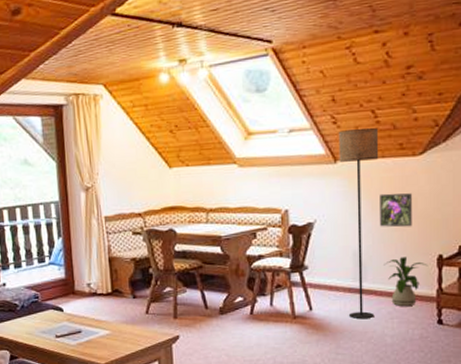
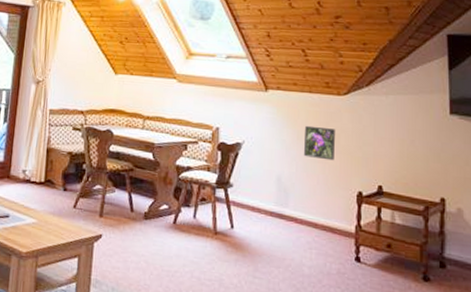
floor lamp: present [338,128,379,320] -> none [268,63,308,246]
house plant: present [384,256,428,306] -> none [305,188,348,238]

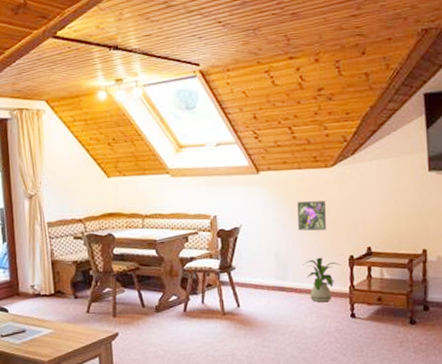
house plant: none [305,188,348,238] -> present [302,257,341,302]

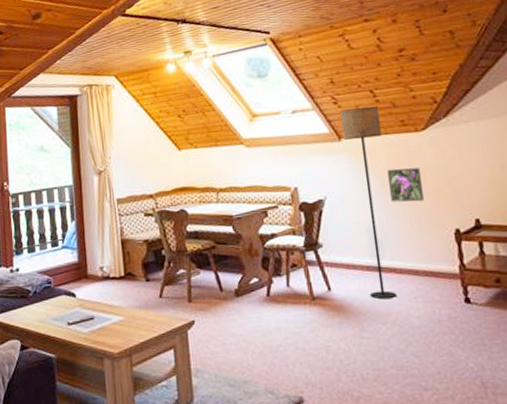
floor lamp: none [260,143,296,315] -> present [340,106,397,300]
house plant: present [302,257,341,302] -> none [400,232,446,284]

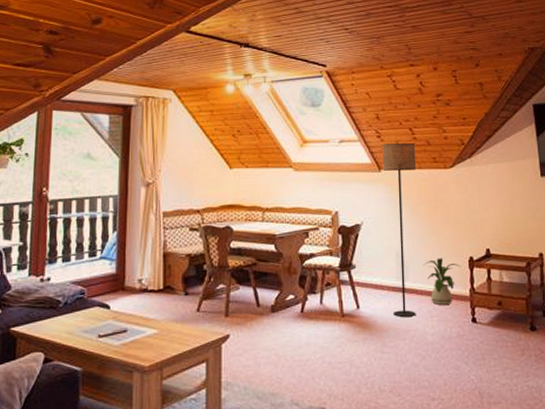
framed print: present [387,168,424,202] -> none [418,200,446,231]
house plant: none [400,232,446,284] -> present [423,258,461,305]

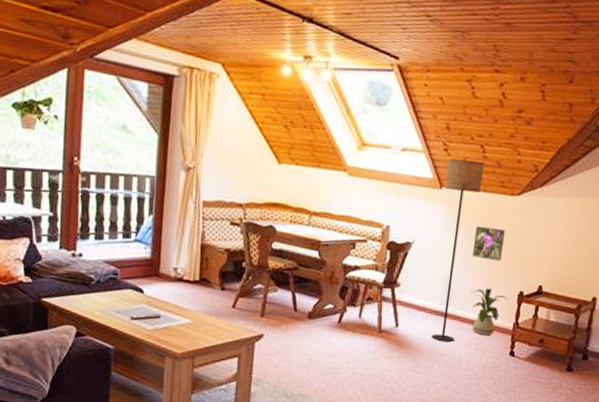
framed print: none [418,200,446,231] -> present [472,225,505,262]

